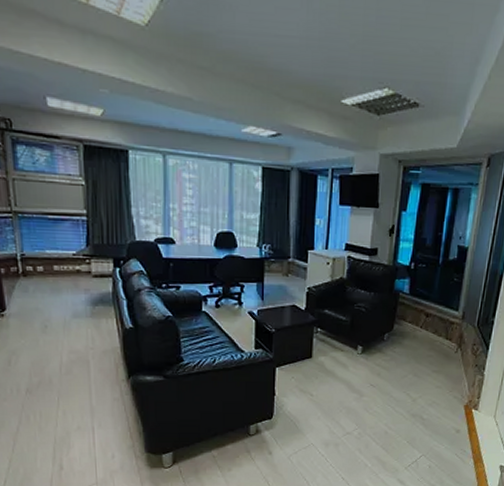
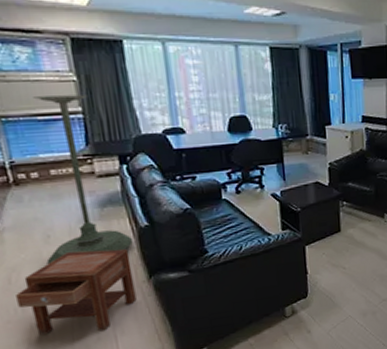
nightstand: none [13,344,115,421] -> present [16,249,137,336]
plant stand: none [42,197,117,352] -> present [33,95,132,264]

